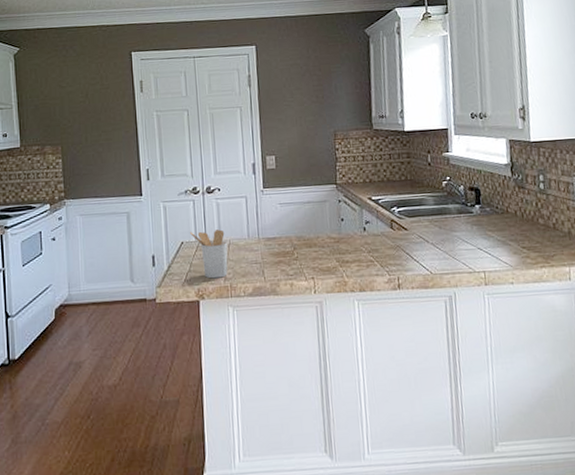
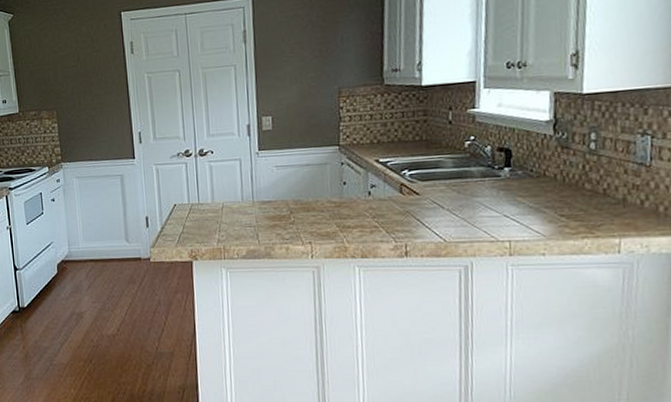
utensil holder: present [190,229,228,279] -> none [183,192,222,241]

